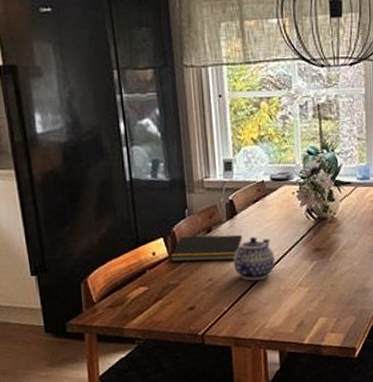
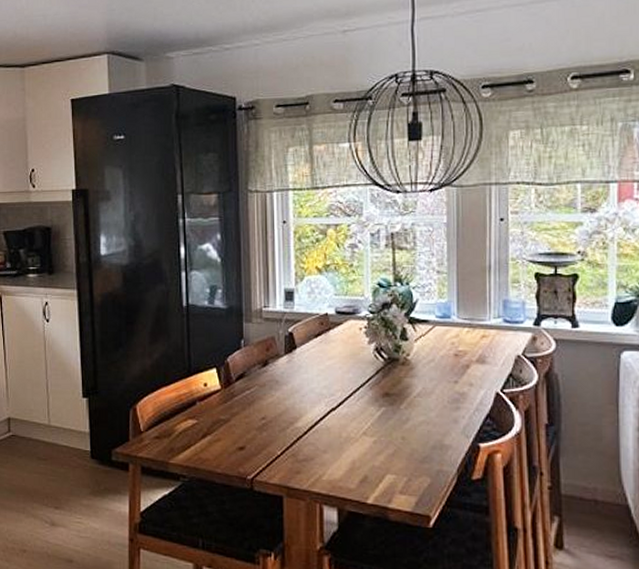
notepad: present [170,234,242,262] -> none [222,368,301,399]
teapot: present [233,237,275,281] -> none [290,375,337,424]

